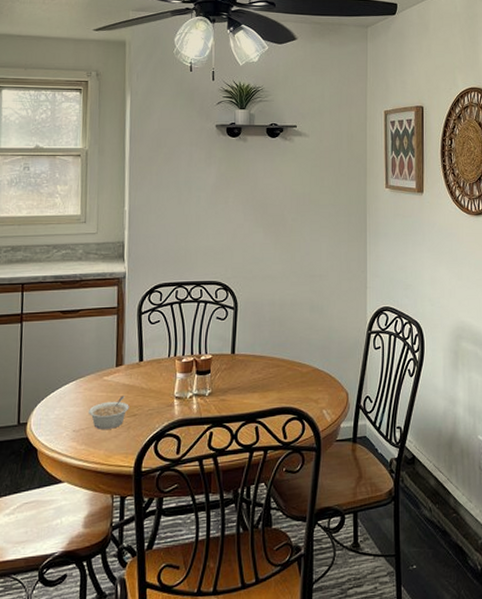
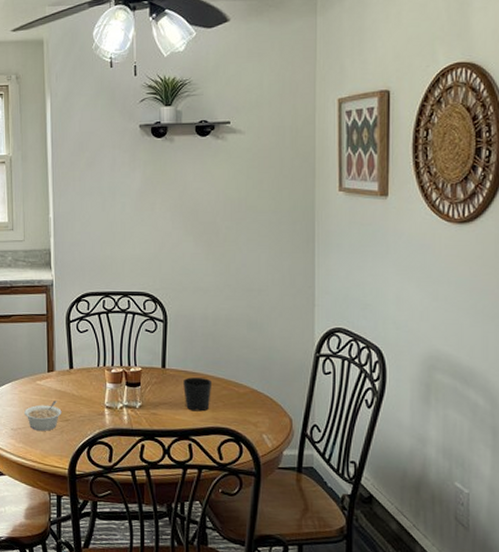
cup: none [251,361,277,394] -> present [183,377,211,412]

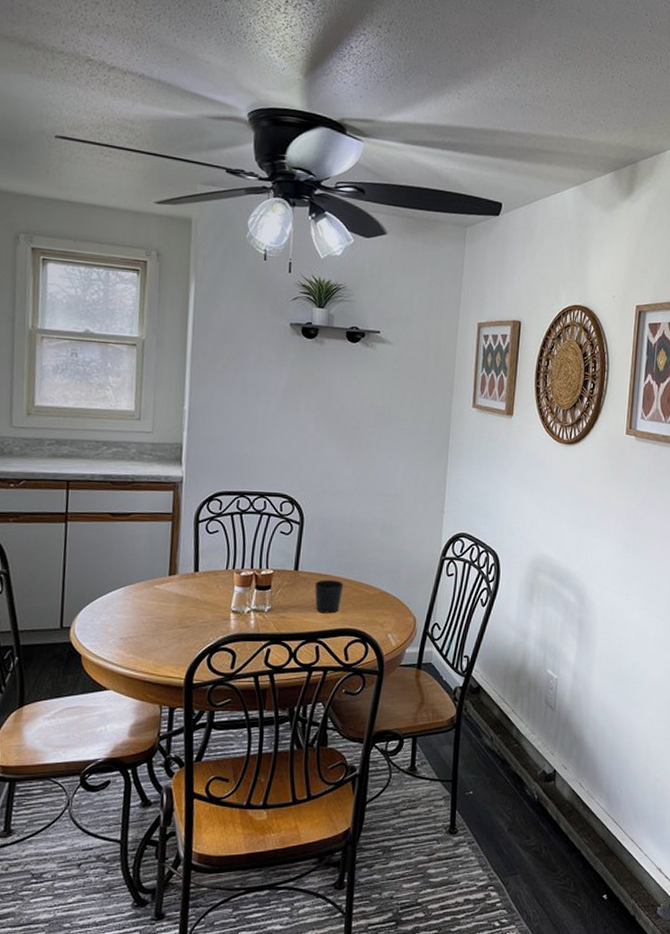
legume: present [25,400,62,431] -> none [138,606,182,639]

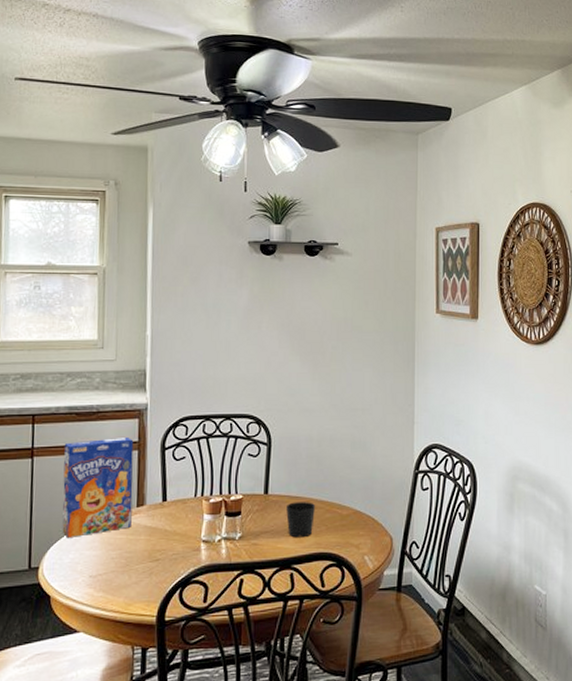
cereal box: none [94,508,168,602] -> present [62,438,134,539]

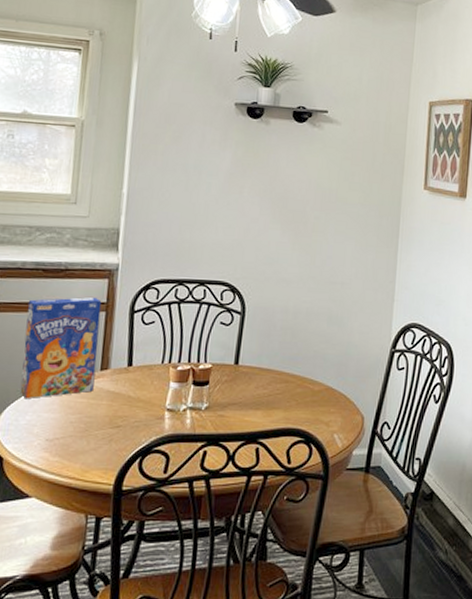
cup: present [286,502,315,538] -> none [256,374,286,412]

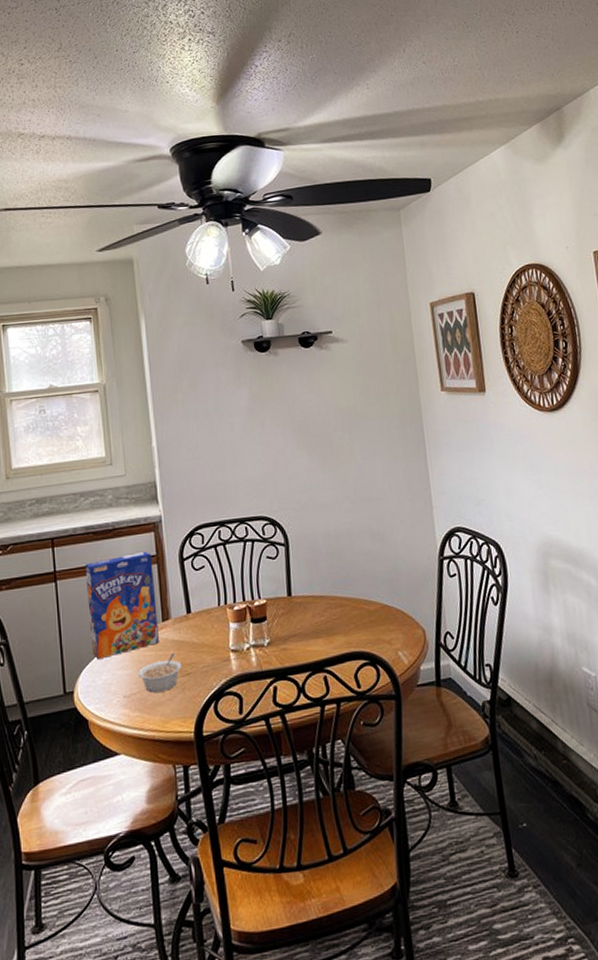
legume: none [65,403,113,440] -> present [138,653,182,693]

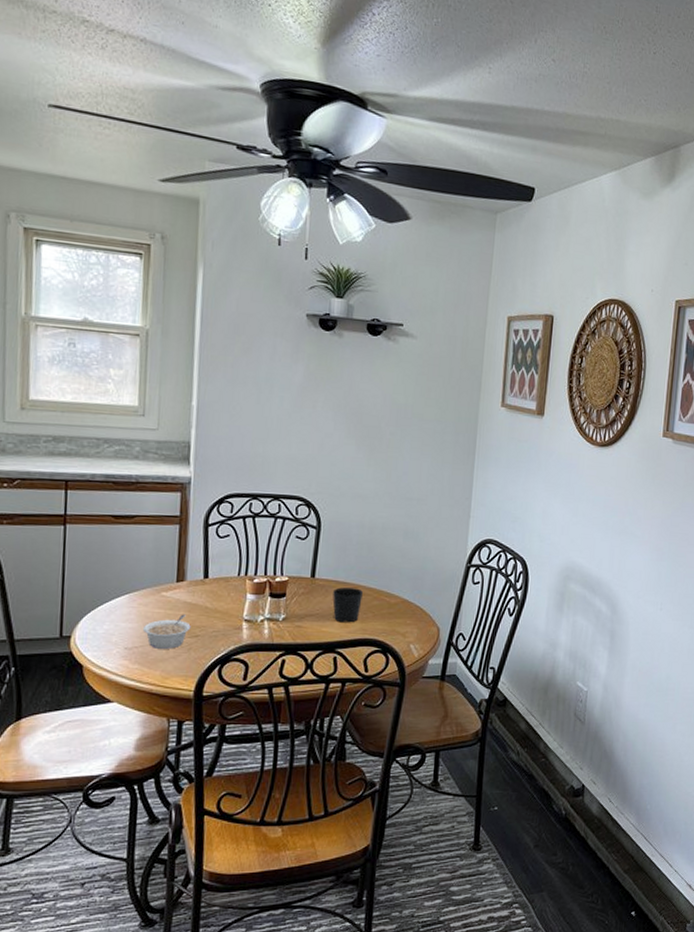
cereal box: present [84,552,159,660] -> none [96,510,175,610]
cup: none [312,600,342,639] -> present [332,587,363,623]

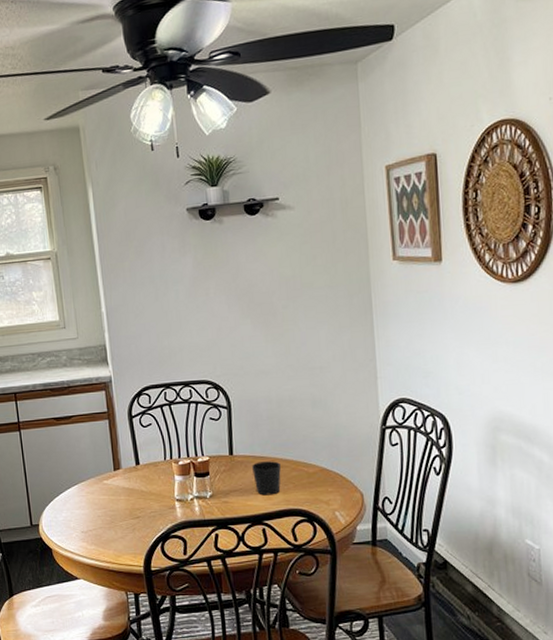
legume: present [143,614,191,649] -> none [94,498,132,531]

